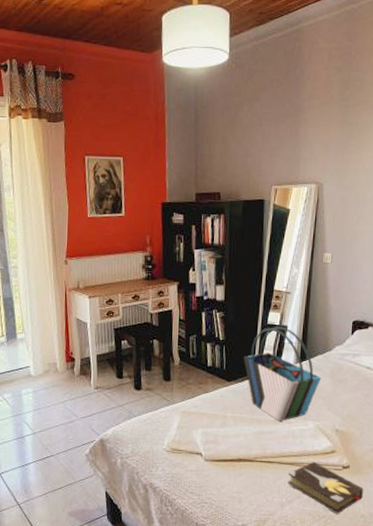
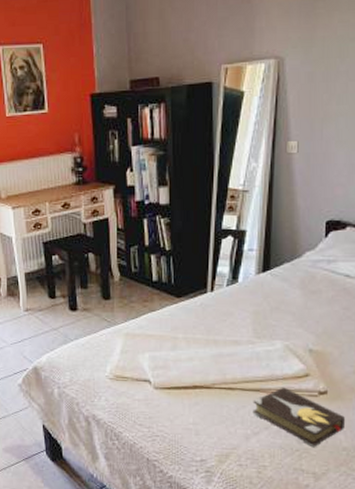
tote bag: present [243,327,322,422] -> none [194,232,290,343]

